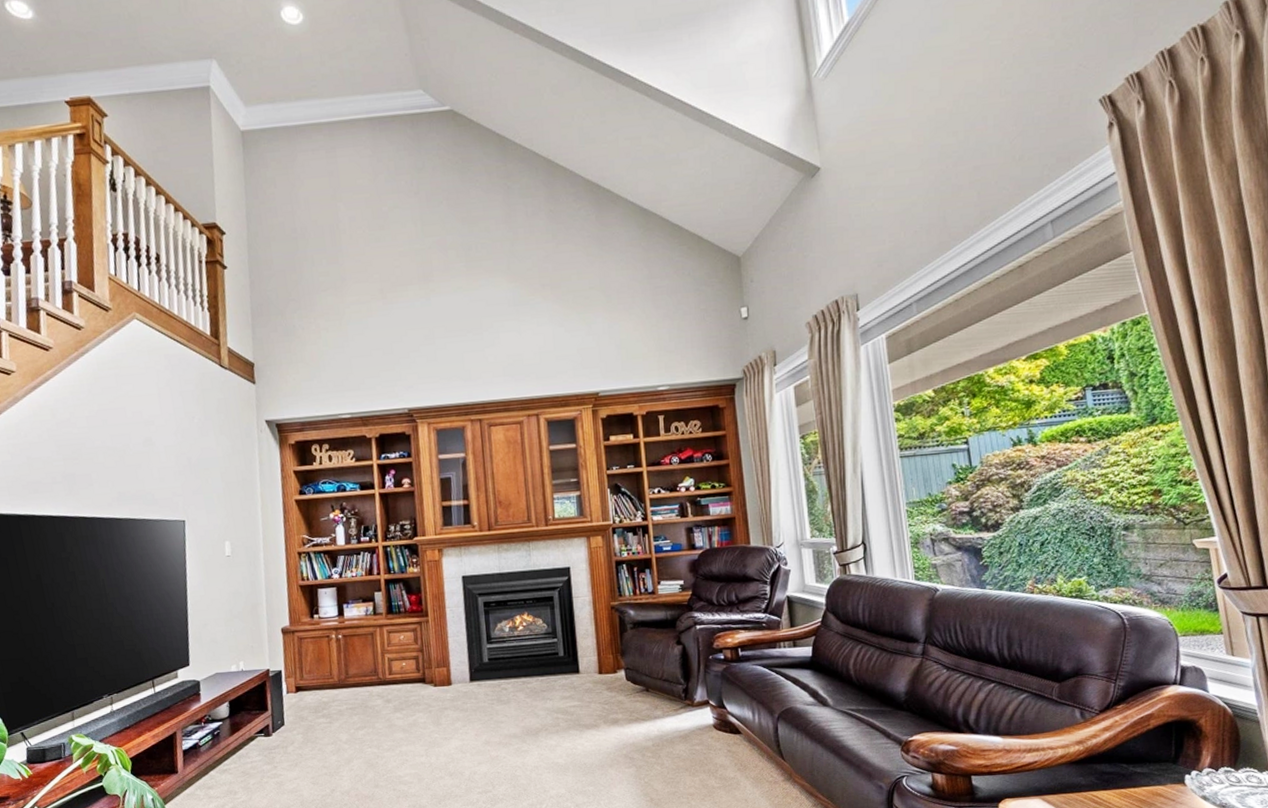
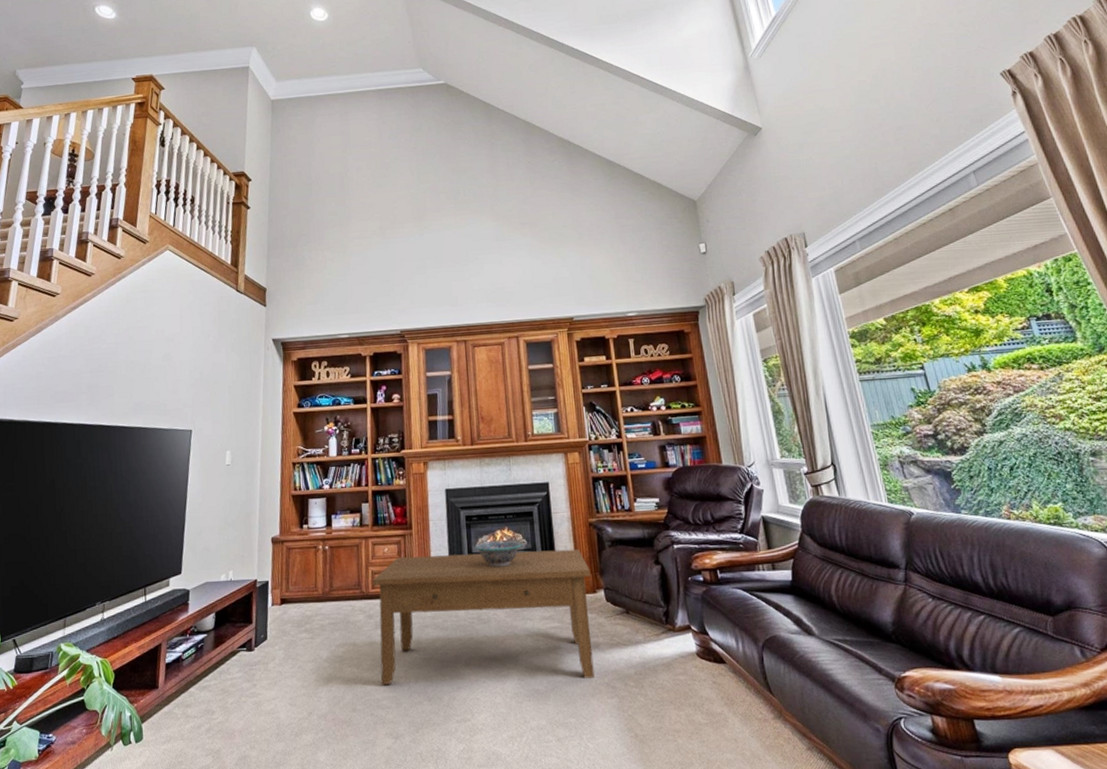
coffee table: none [389,631,613,763] -> present [372,548,595,685]
decorative bowl: none [494,625,543,651] -> present [475,540,523,567]

